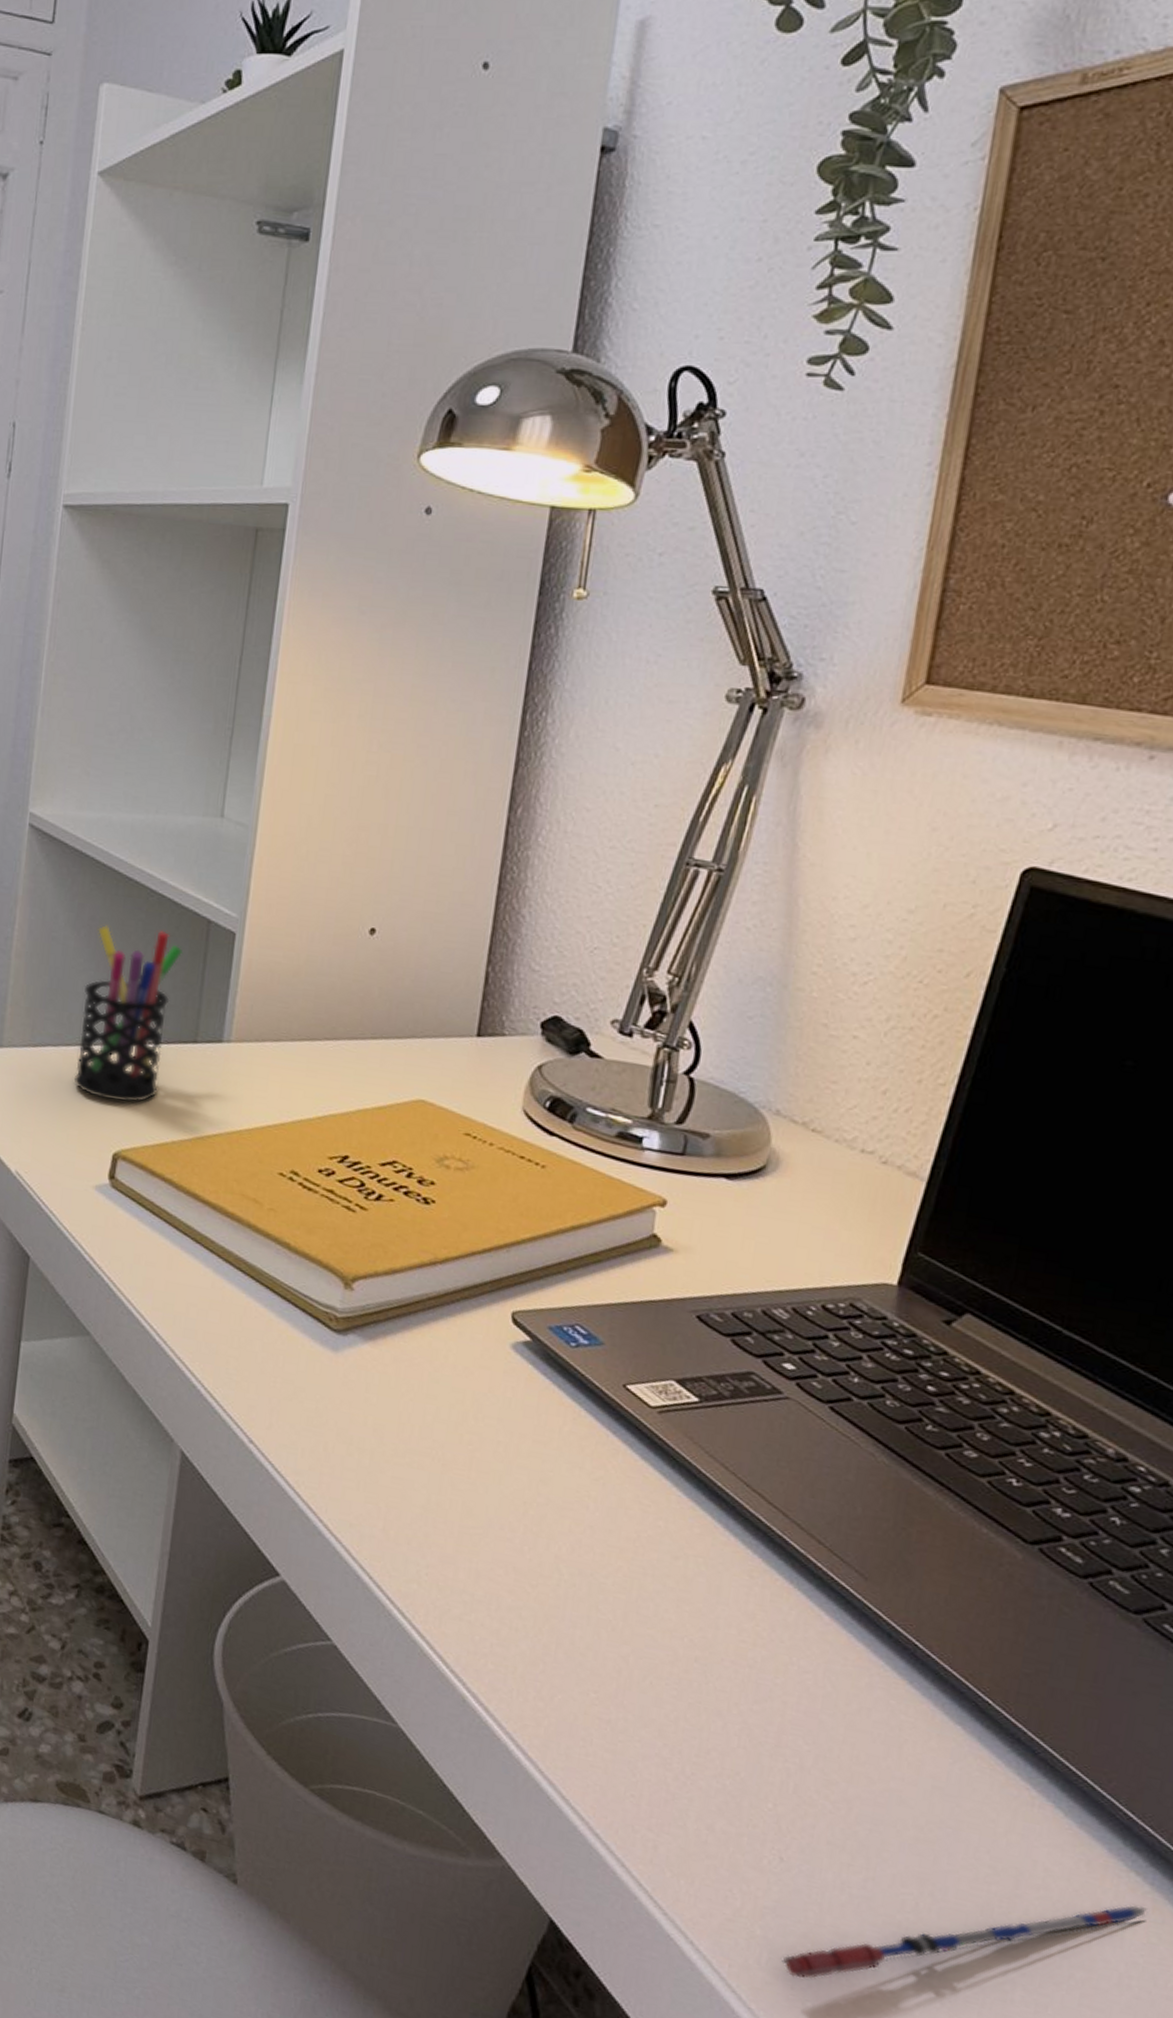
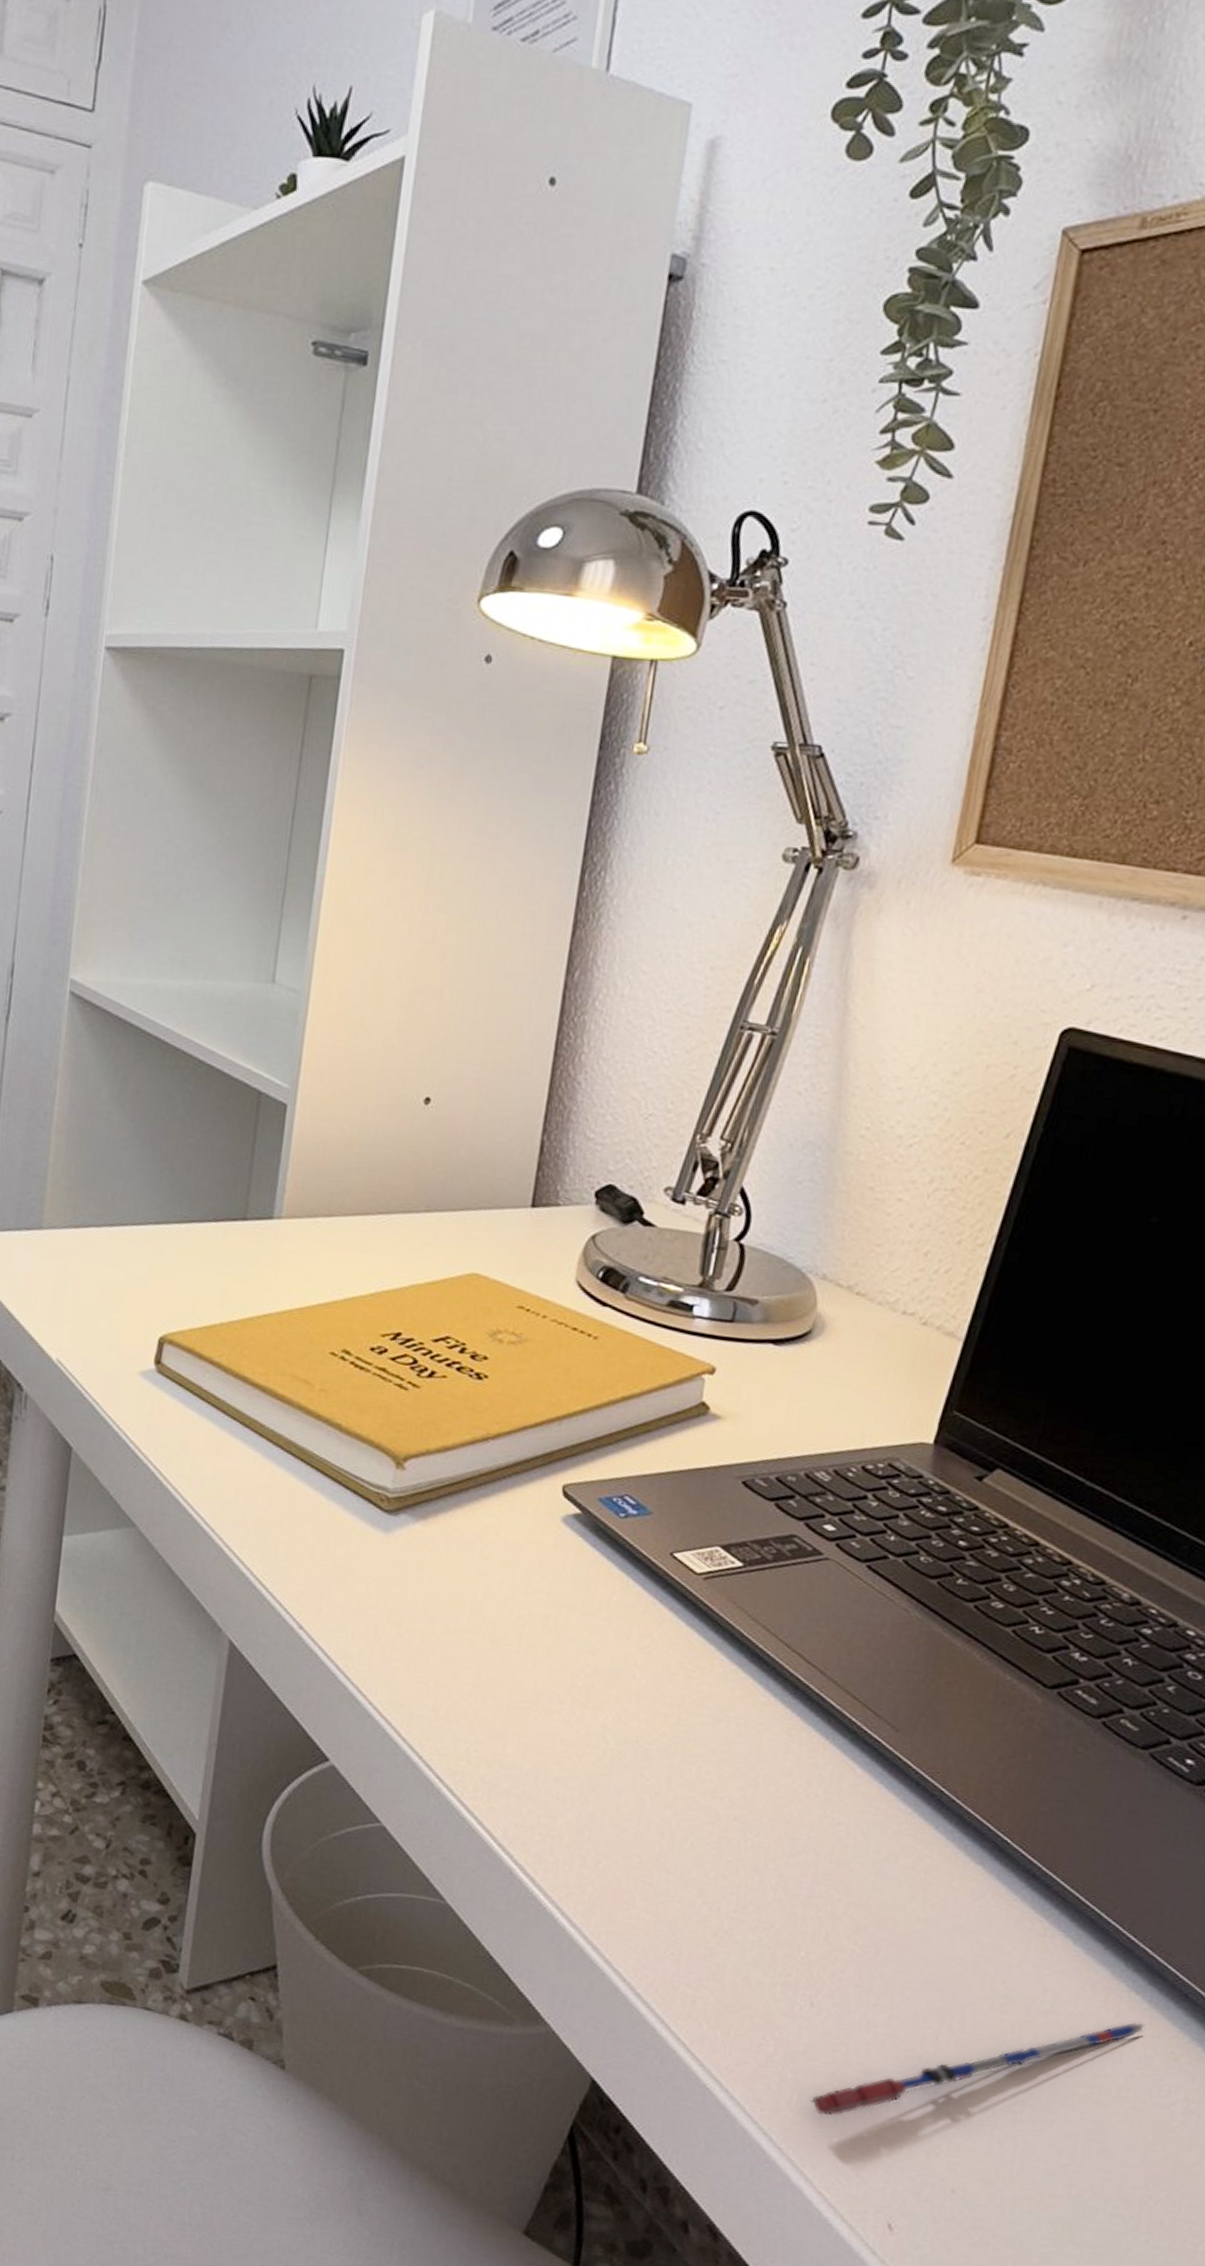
pen holder: present [74,925,184,1103] -> none [118,1099,233,1284]

